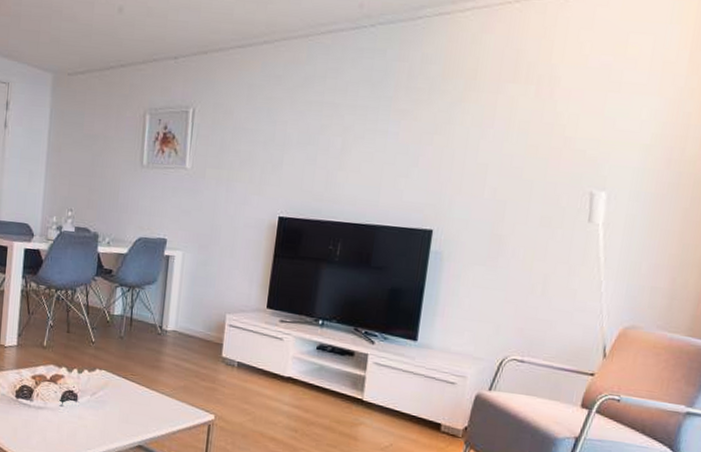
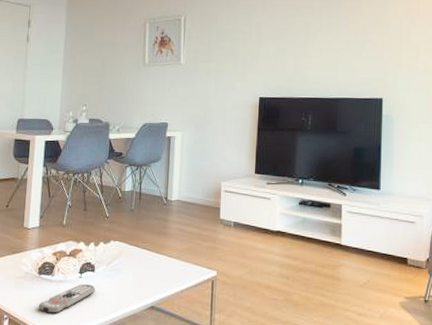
remote control: none [15,413,78,442] -> present [38,284,96,314]

